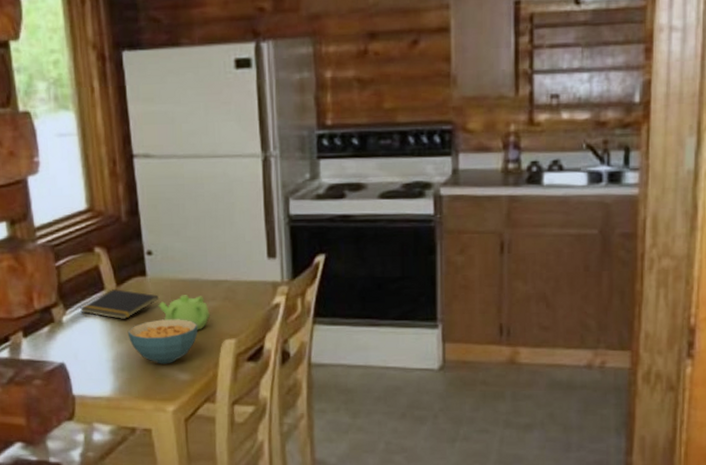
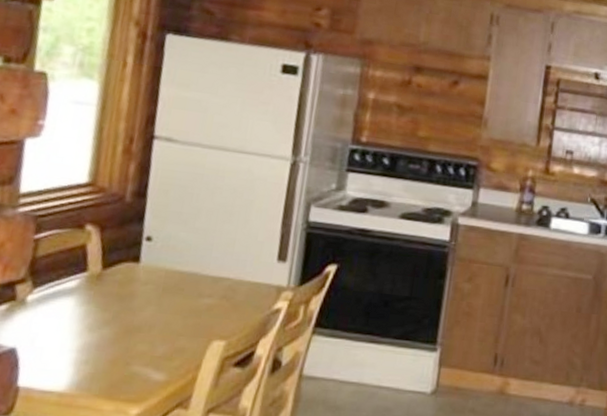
notepad: present [79,289,159,320] -> none [51,272,149,307]
cereal bowl: present [127,319,198,364] -> none [102,311,187,361]
teapot: present [158,295,210,331] -> none [145,288,203,328]

